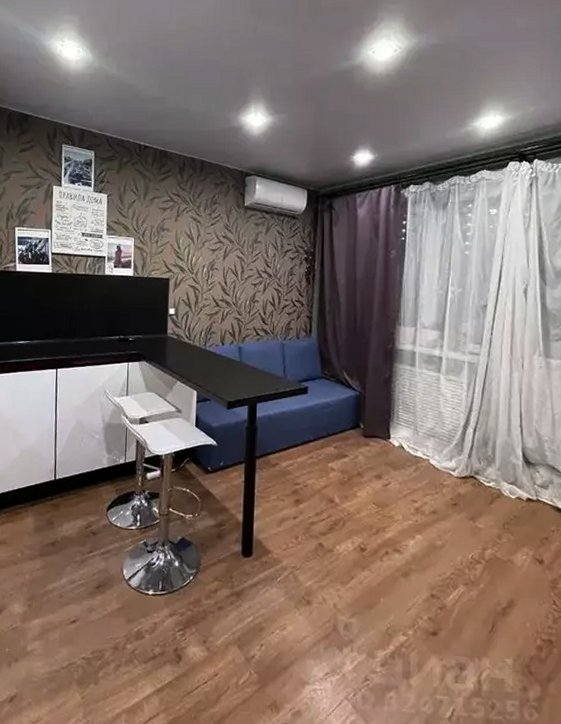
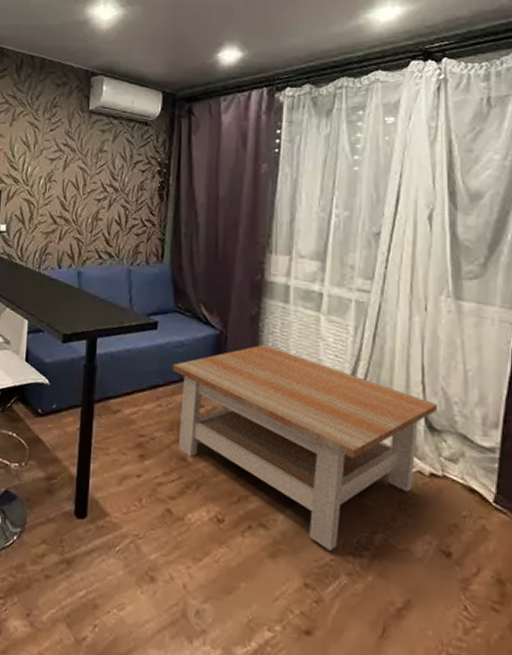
coffee table: none [321,402,533,566] -> present [172,344,438,551]

